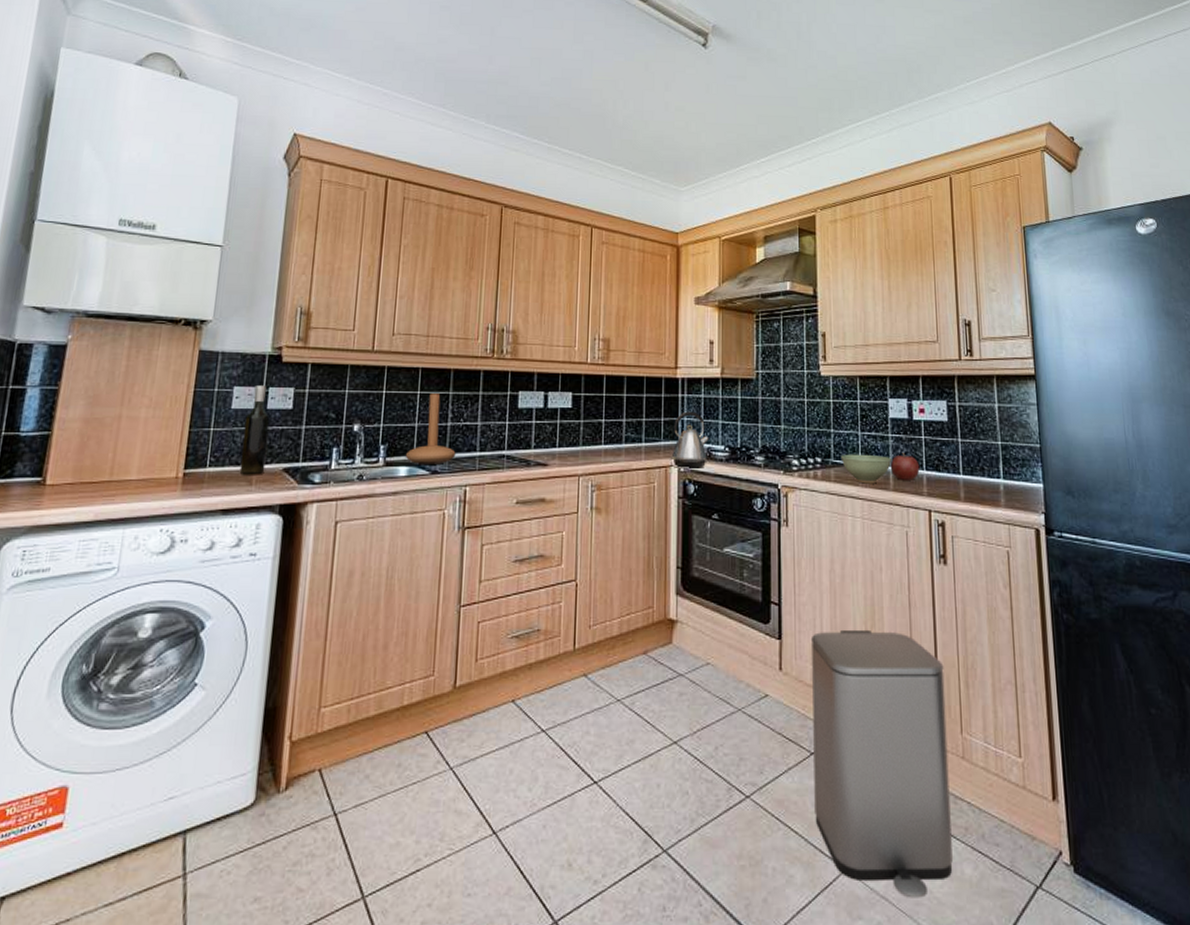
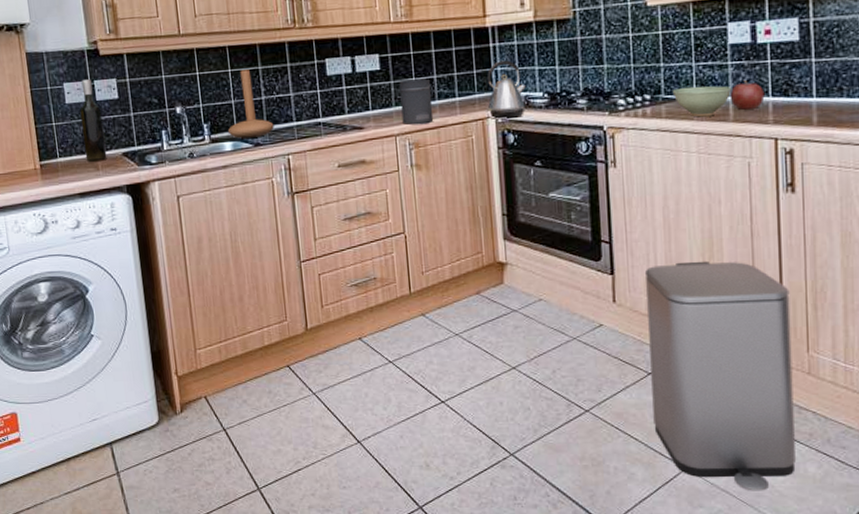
cylinder: none [587,421,620,467] -> present [399,78,434,125]

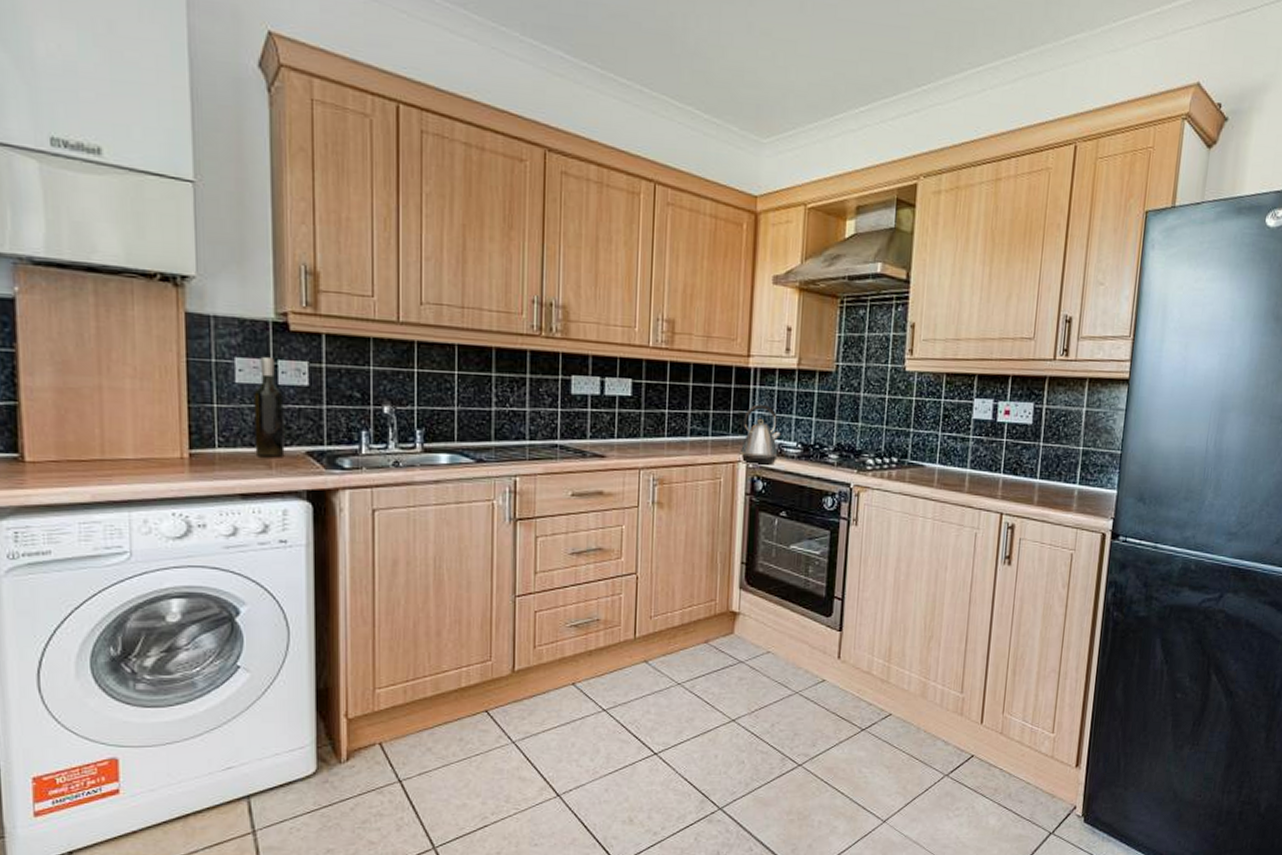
paper towel holder: present [227,69,274,139] -> none [445,374,503,453]
cylinder: present [399,78,434,125] -> none [649,411,685,461]
pedal bin: present [644,261,796,491] -> none [861,623,995,843]
bowl: present [672,85,732,118] -> none [917,454,971,486]
fruit: present [729,79,765,110] -> none [967,454,998,483]

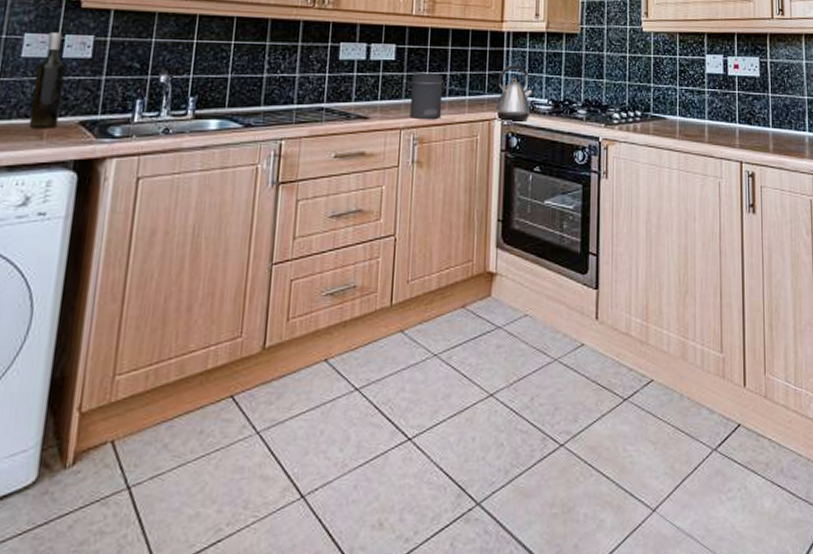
cylinder: none [649,411,685,461] -> present [410,73,444,120]

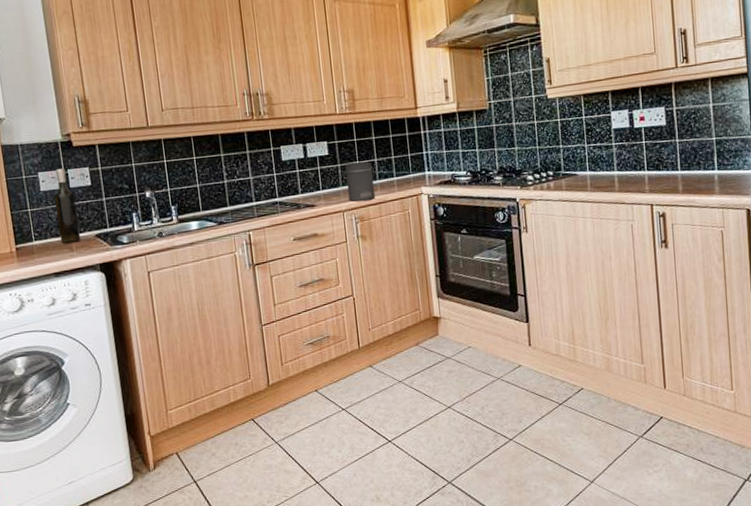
kettle: present [493,65,534,122] -> none [419,145,453,195]

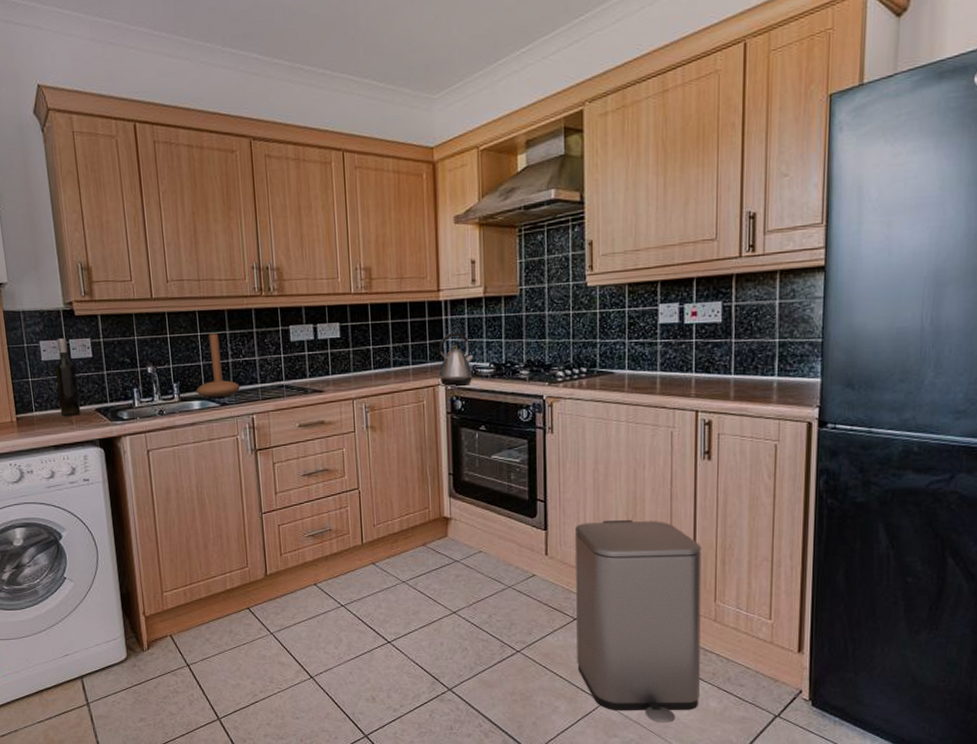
paper towel holder: none [193,157,236,218] -> present [196,333,240,398]
cylinder: present [345,161,376,202] -> none [358,347,389,390]
kettle: none [419,145,453,195] -> present [437,332,475,386]
pedal bin: none [553,306,677,497] -> present [574,519,702,723]

